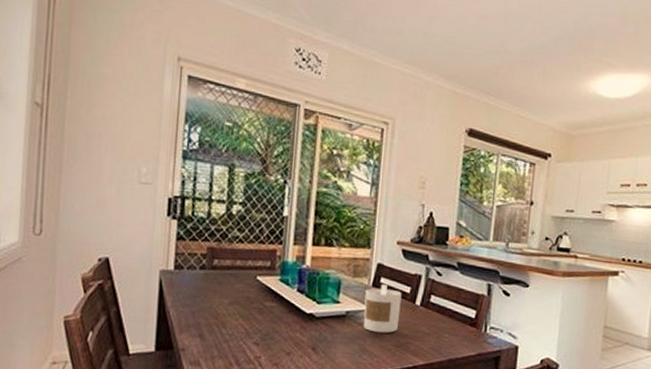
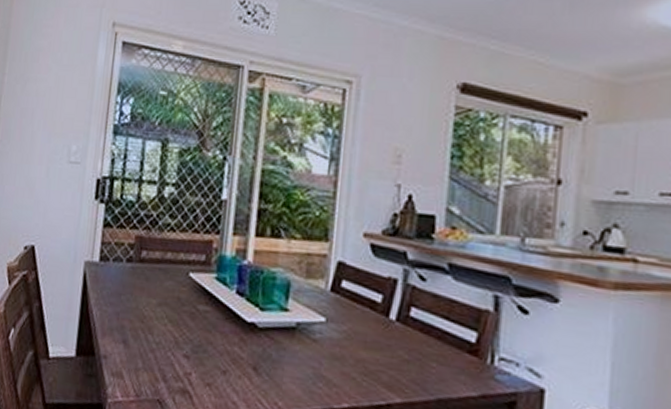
candle: present [363,284,402,333] -> none [319,289,370,356]

